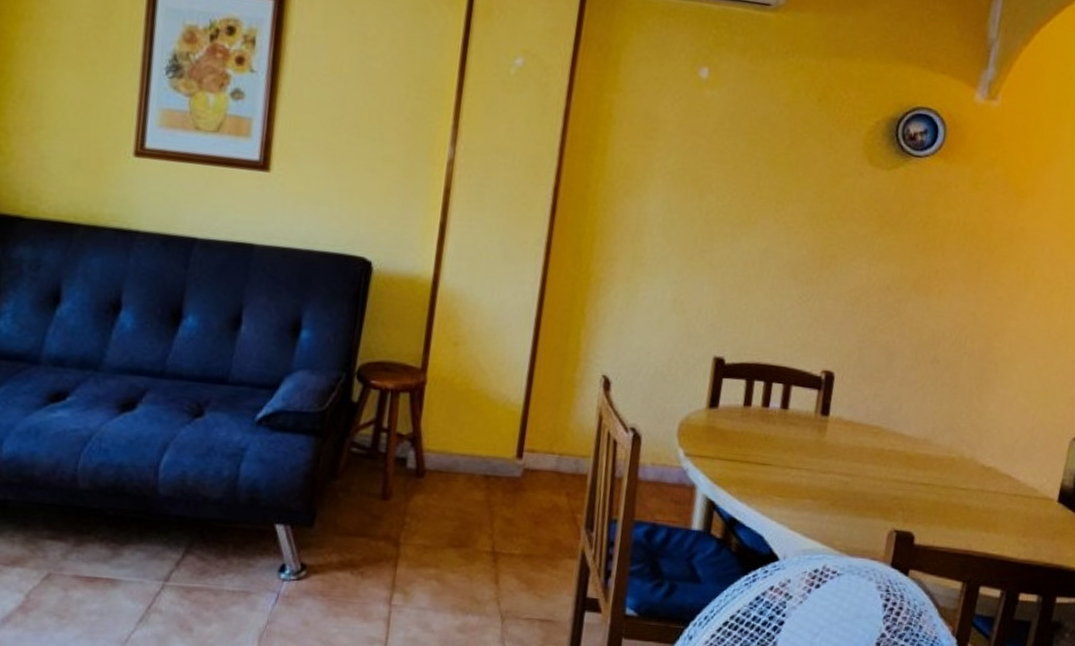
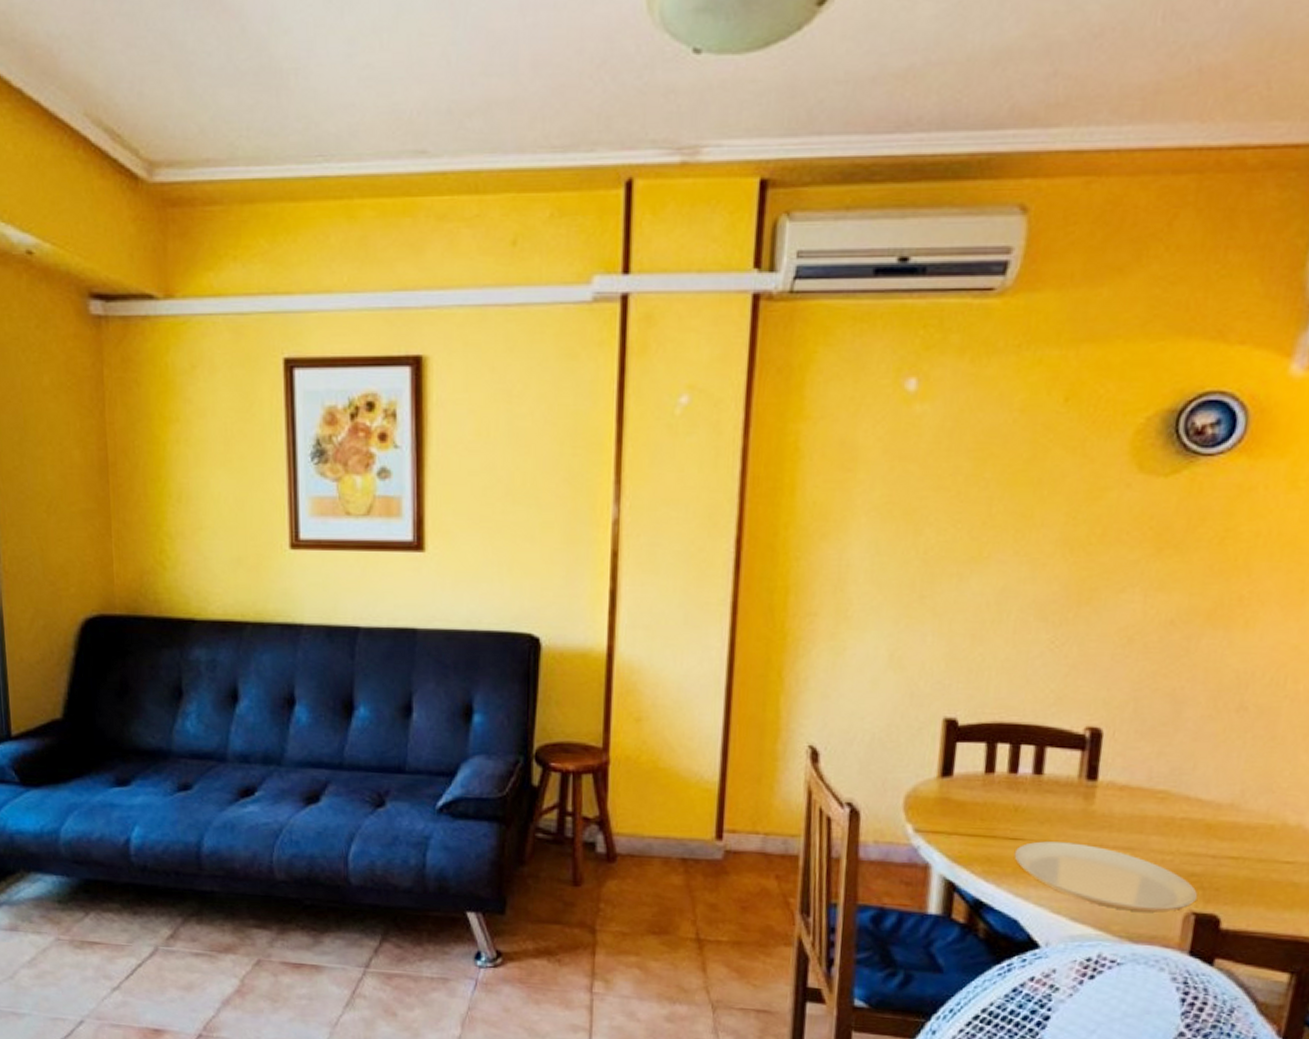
plate: none [762,466,899,530] -> present [1014,841,1198,913]

